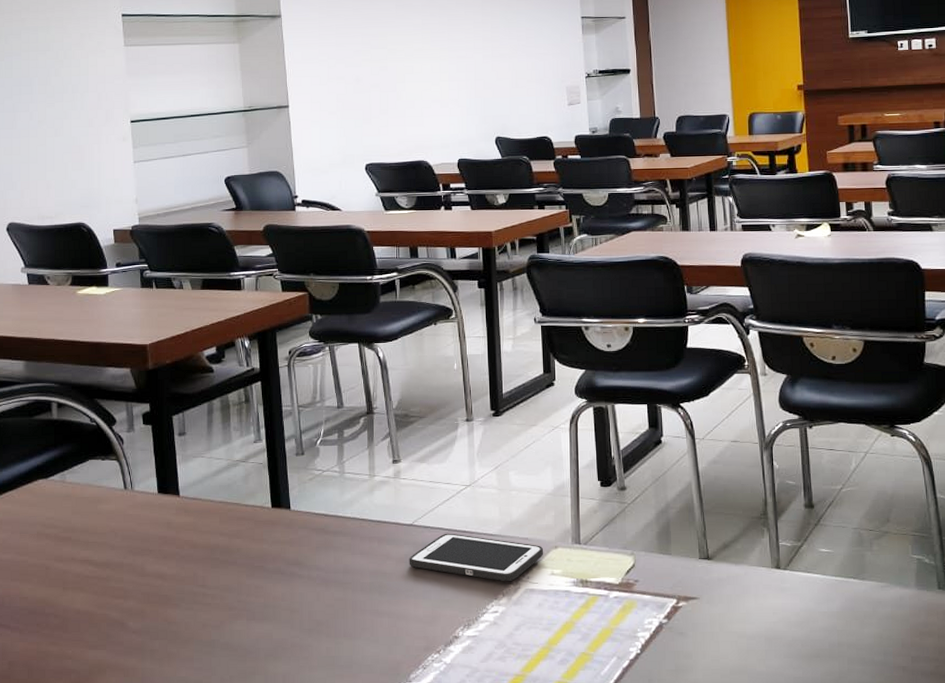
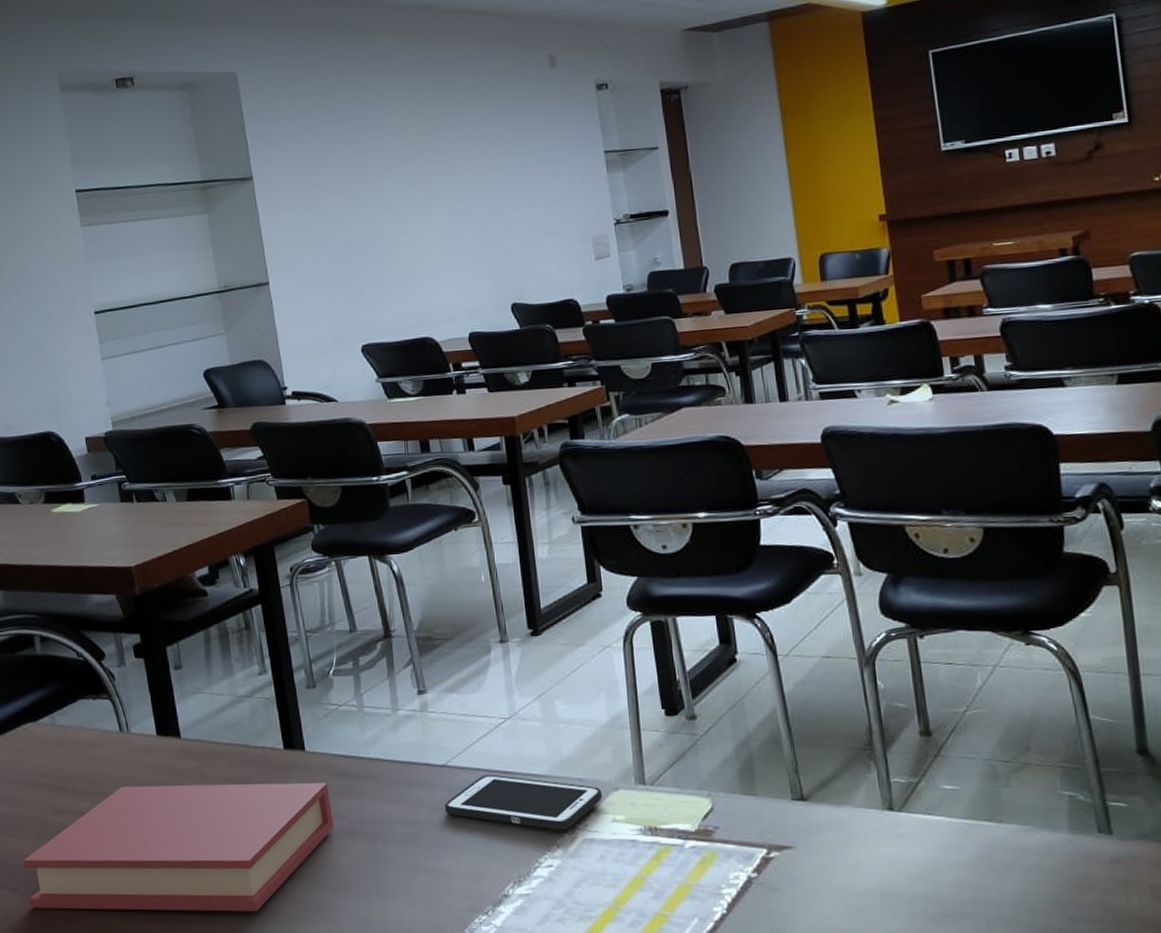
book: none [25,537,311,650] -> present [23,782,334,912]

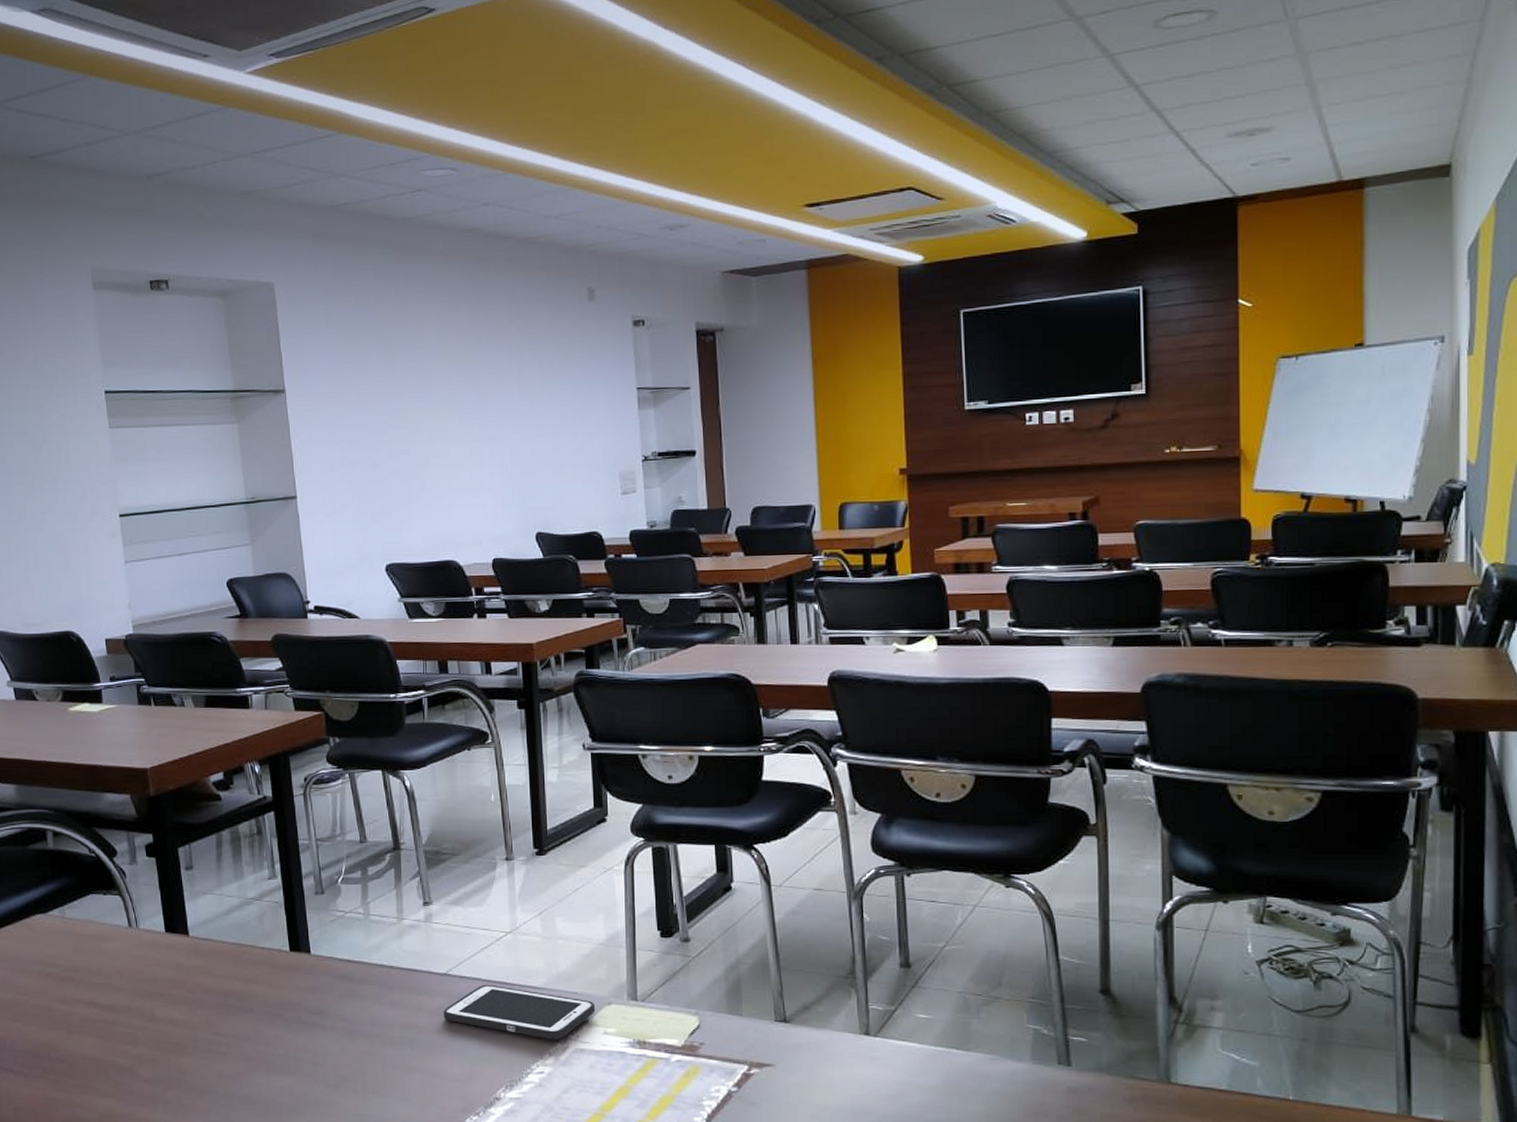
book: present [23,782,334,912] -> none [28,979,335,1103]

